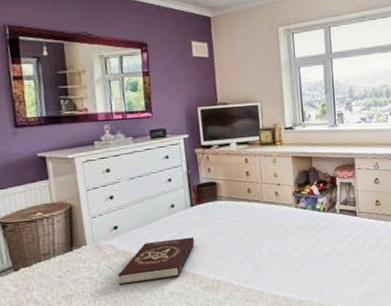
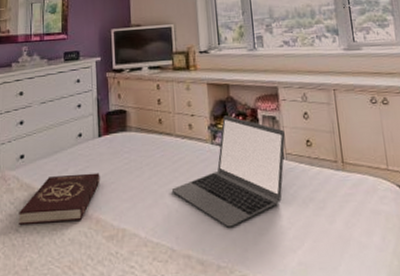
laptop: none [260,183,359,272] -> present [171,115,286,227]

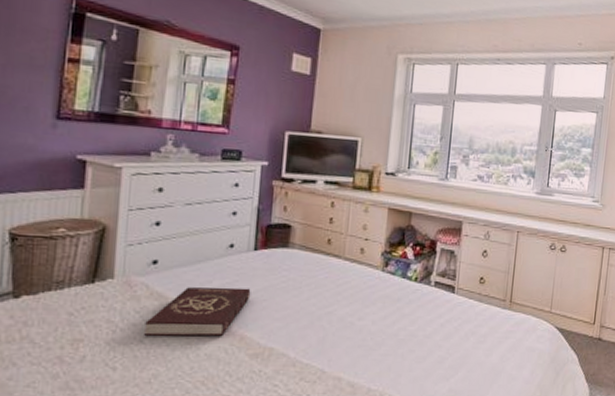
laptop: present [171,115,286,227] -> none [330,244,460,354]

